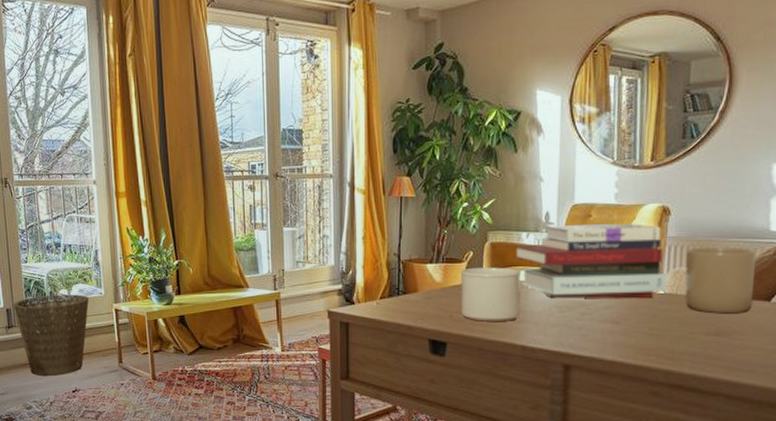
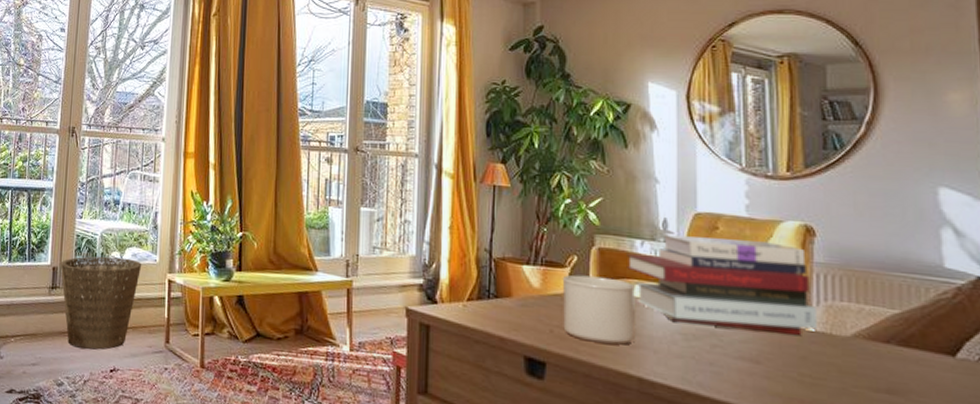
mug: present [684,246,756,314] -> none [838,279,933,368]

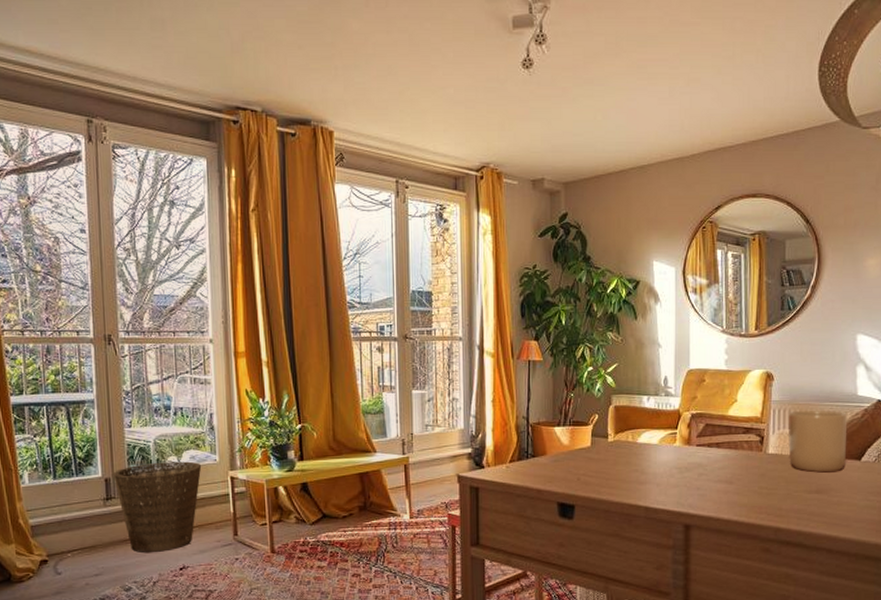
mug: present [562,275,635,345] -> none [586,430,643,484]
books: present [626,235,818,335] -> none [636,388,773,459]
mug: none [838,279,933,368] -> present [787,409,847,473]

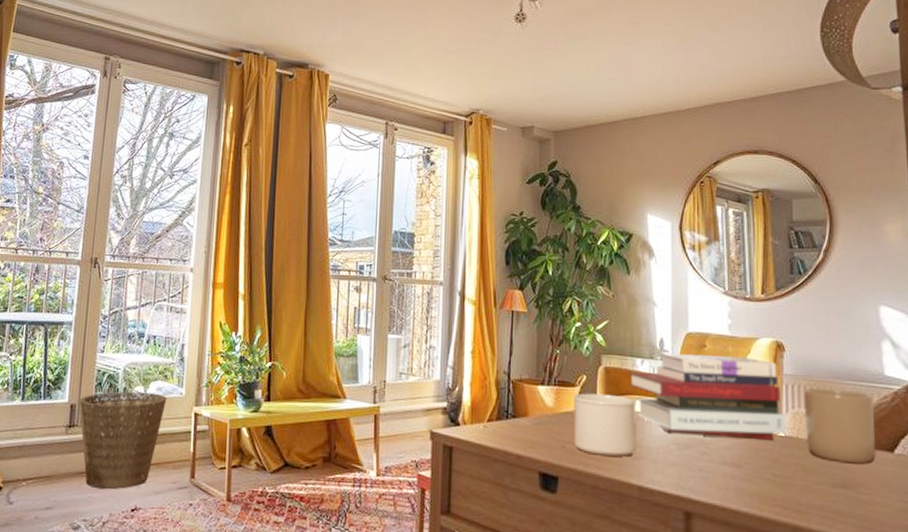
mug: none [586,430,643,484] -> present [573,393,636,457]
books: none [636,388,773,459] -> present [629,353,787,440]

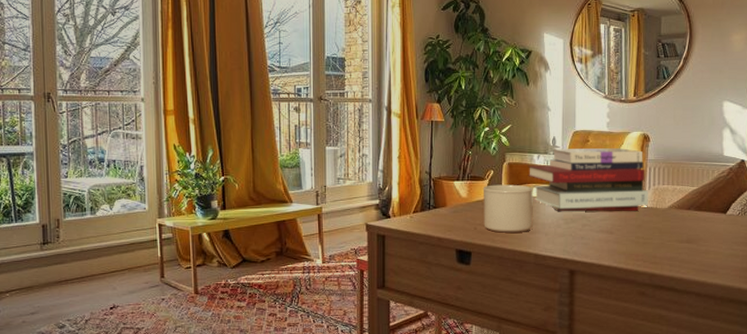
basket: present [79,391,167,490] -> none [49,209,132,294]
mug: present [803,388,876,464] -> none [662,168,715,224]

